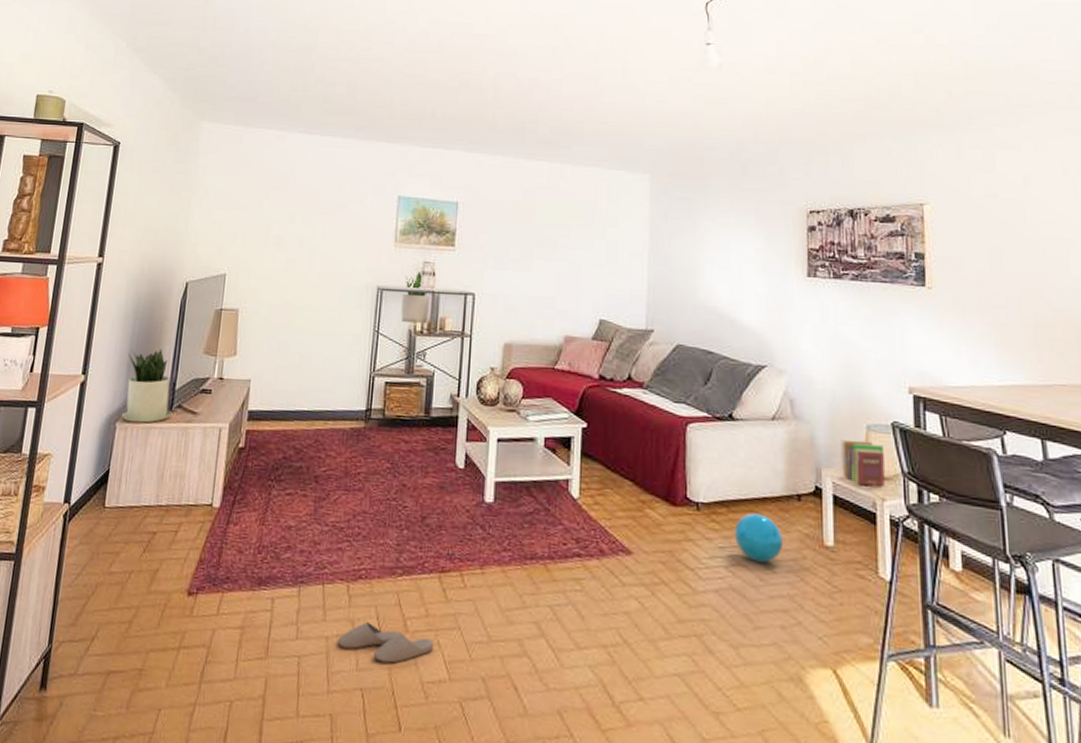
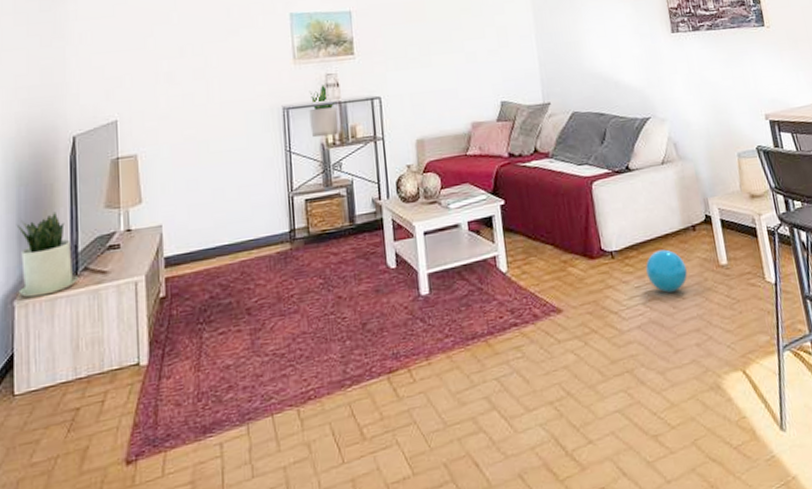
slippers: present [337,622,433,664] -> none [295,440,392,477]
books: present [839,439,885,488] -> none [718,166,759,207]

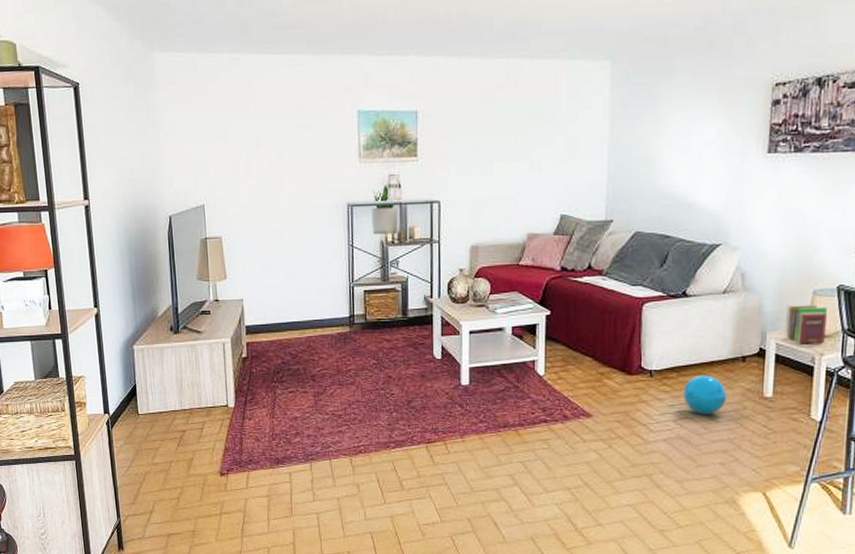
planter: present [17,211,79,298] -> none [131,278,180,344]
books: none [718,166,759,207] -> present [784,305,828,344]

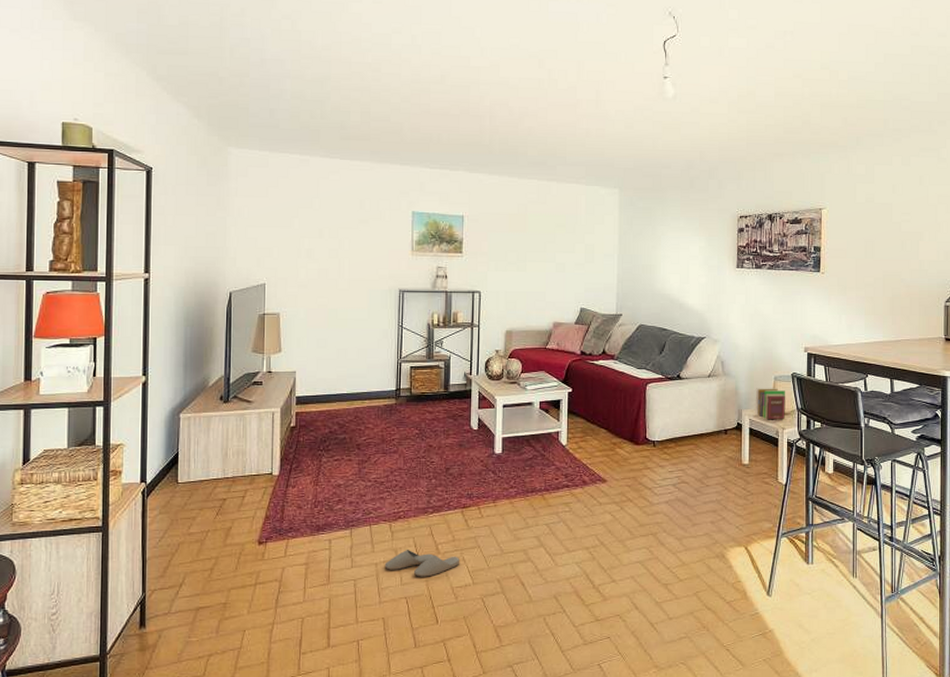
slippers: none [347,485,425,513] -> present [384,550,459,577]
planter: present [371,183,398,235] -> none [420,274,444,318]
ball: present [682,375,726,414] -> none [679,445,714,479]

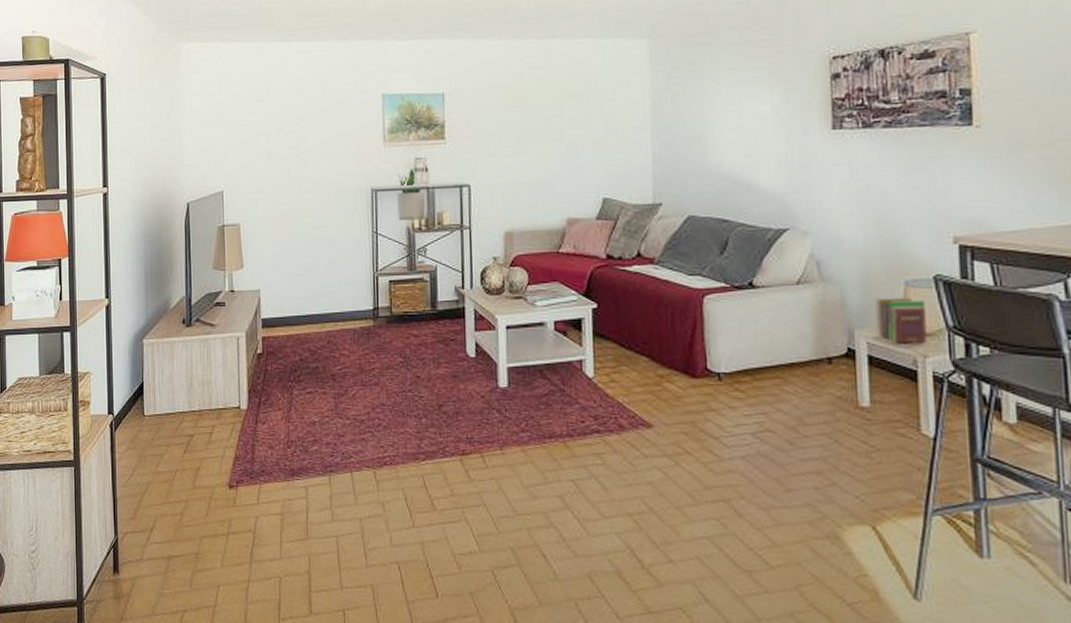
slippers: present [384,550,459,577] -> none [370,504,461,539]
planter: none [420,274,444,318] -> present [397,167,426,221]

